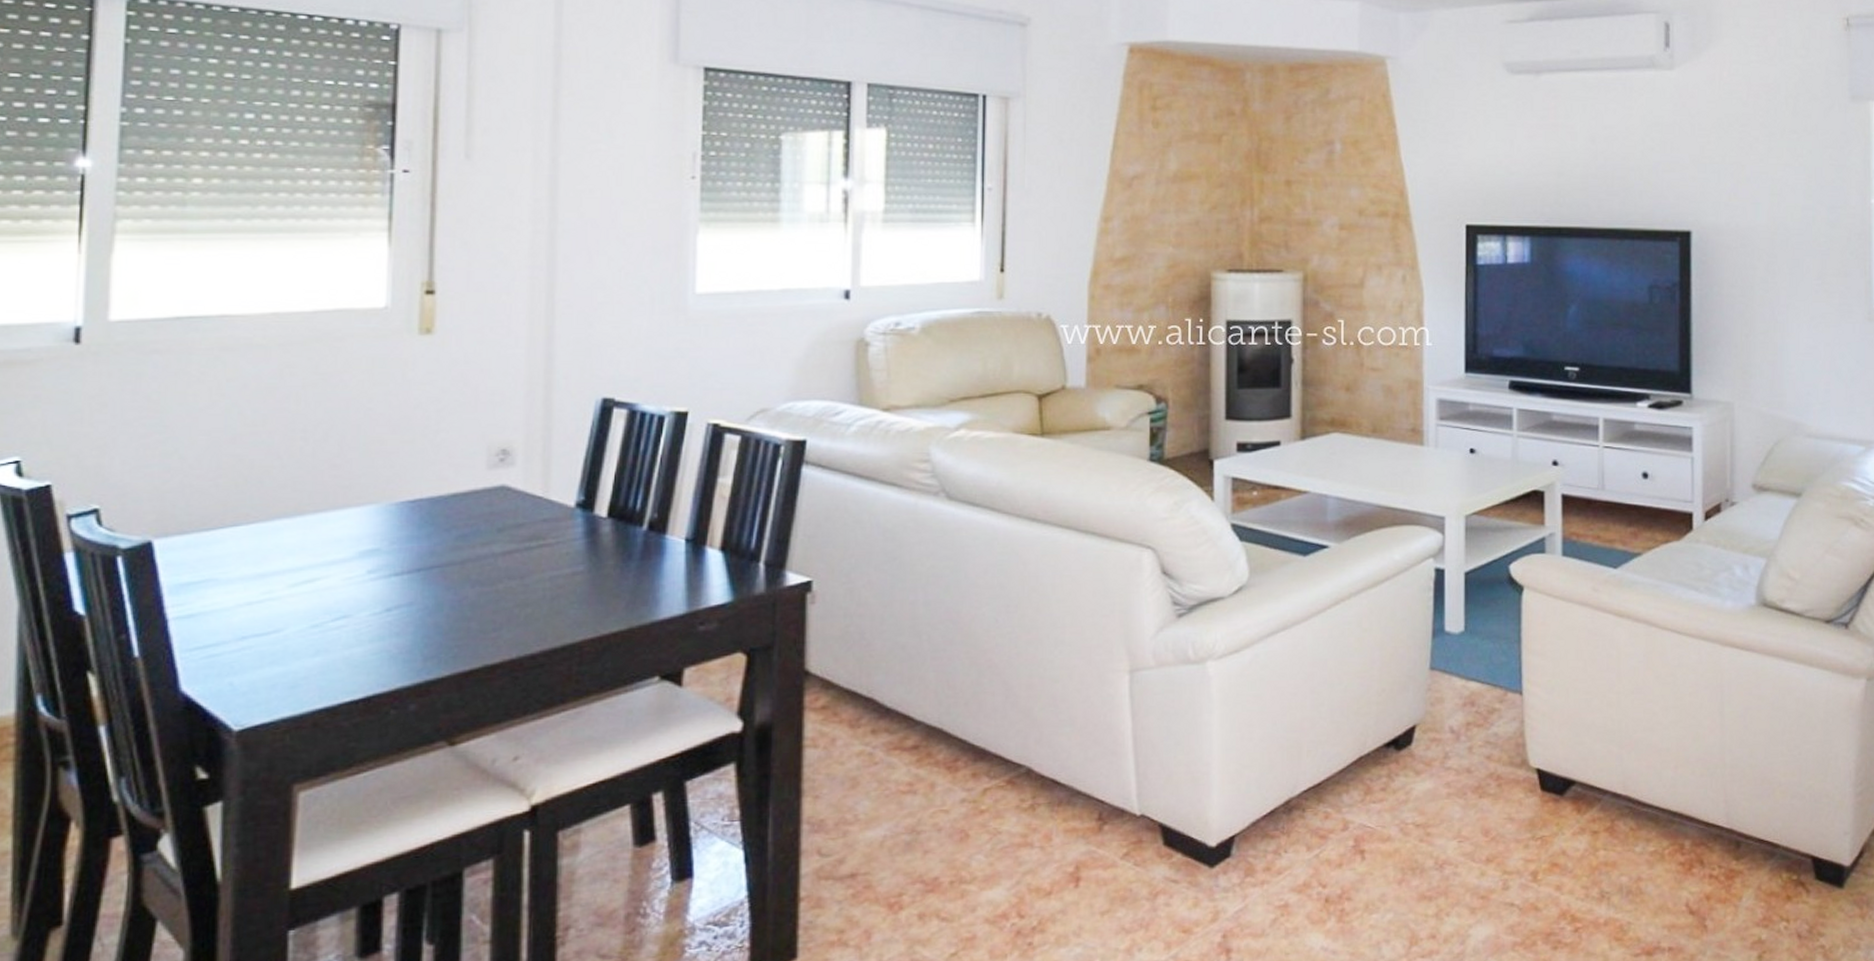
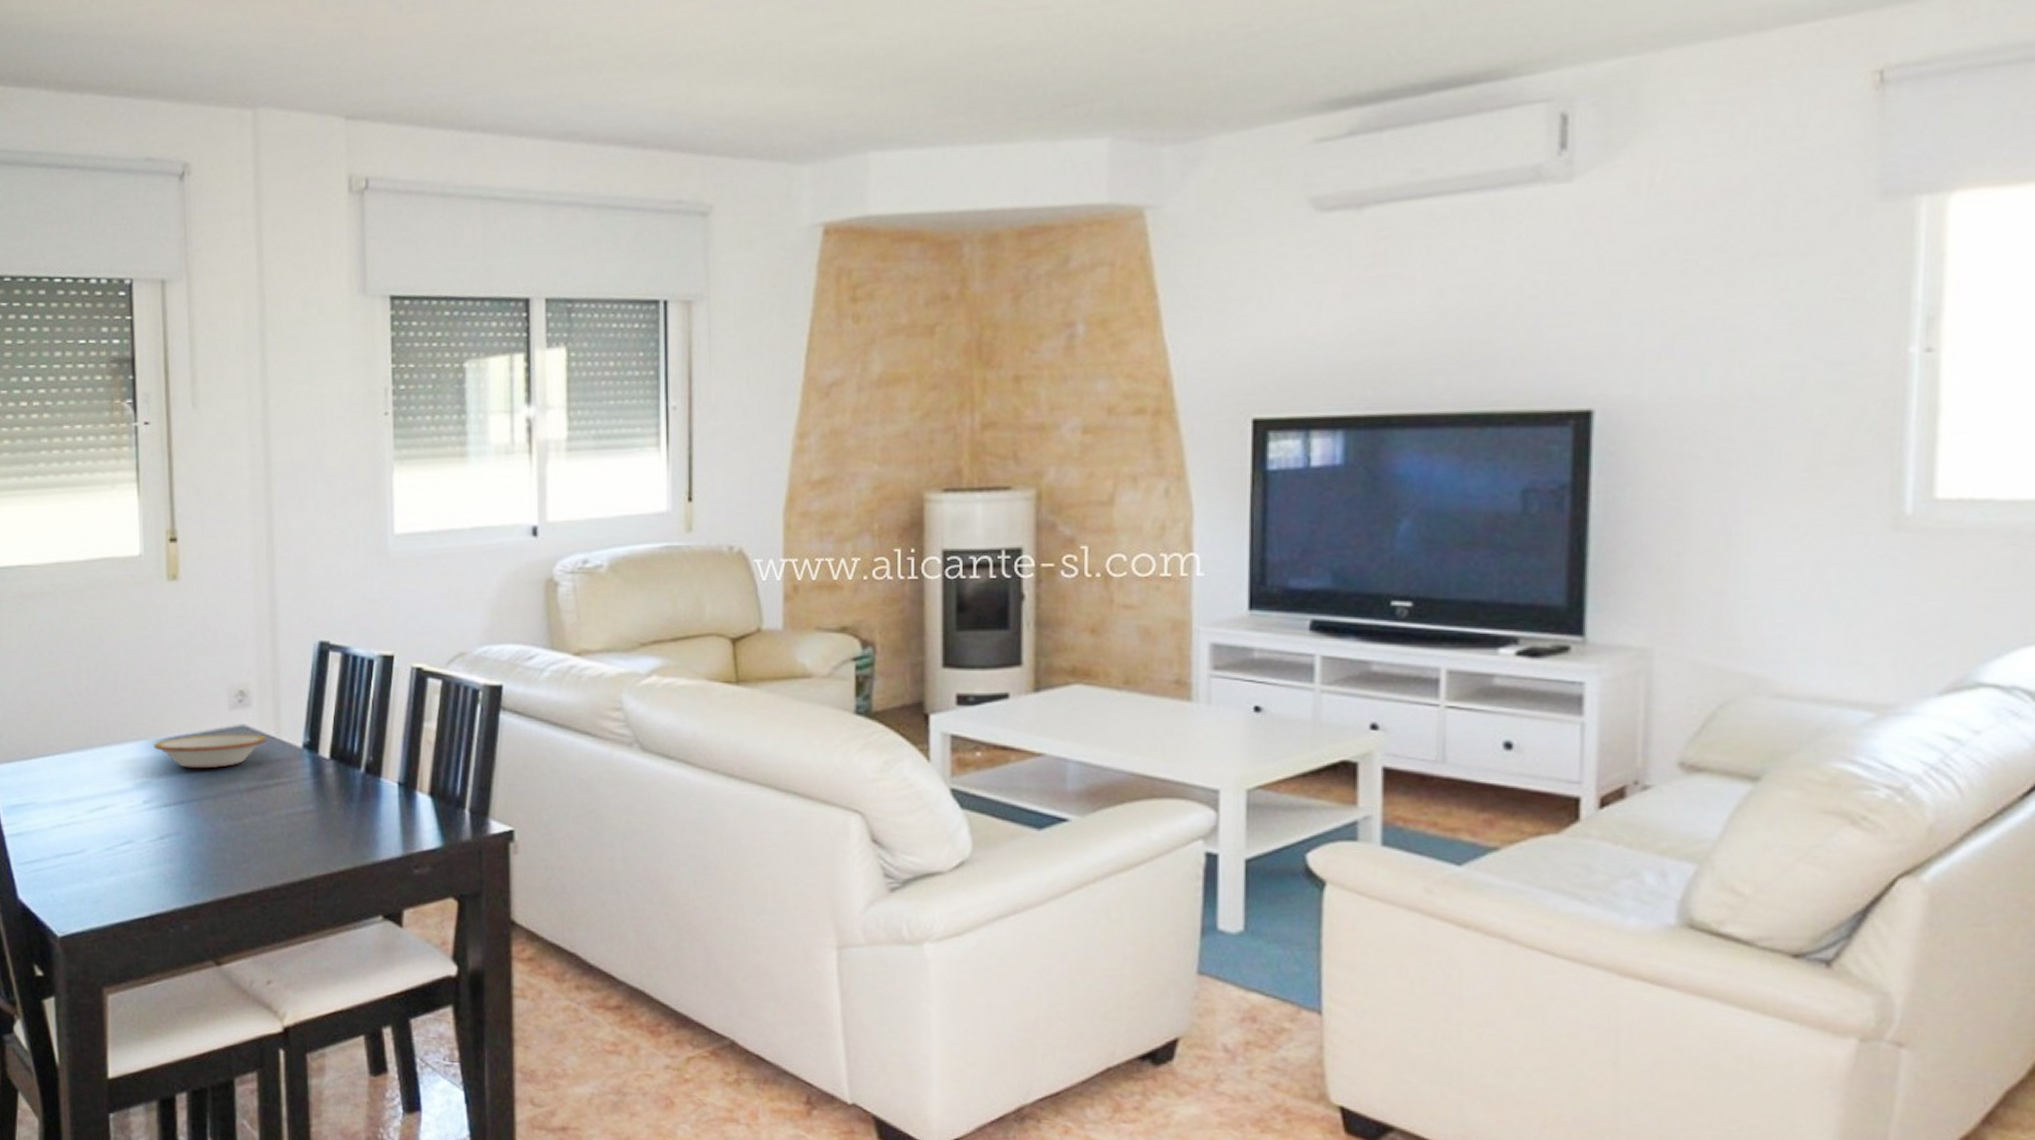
bowl: none [387,494,532,533] -> present [154,733,267,769]

